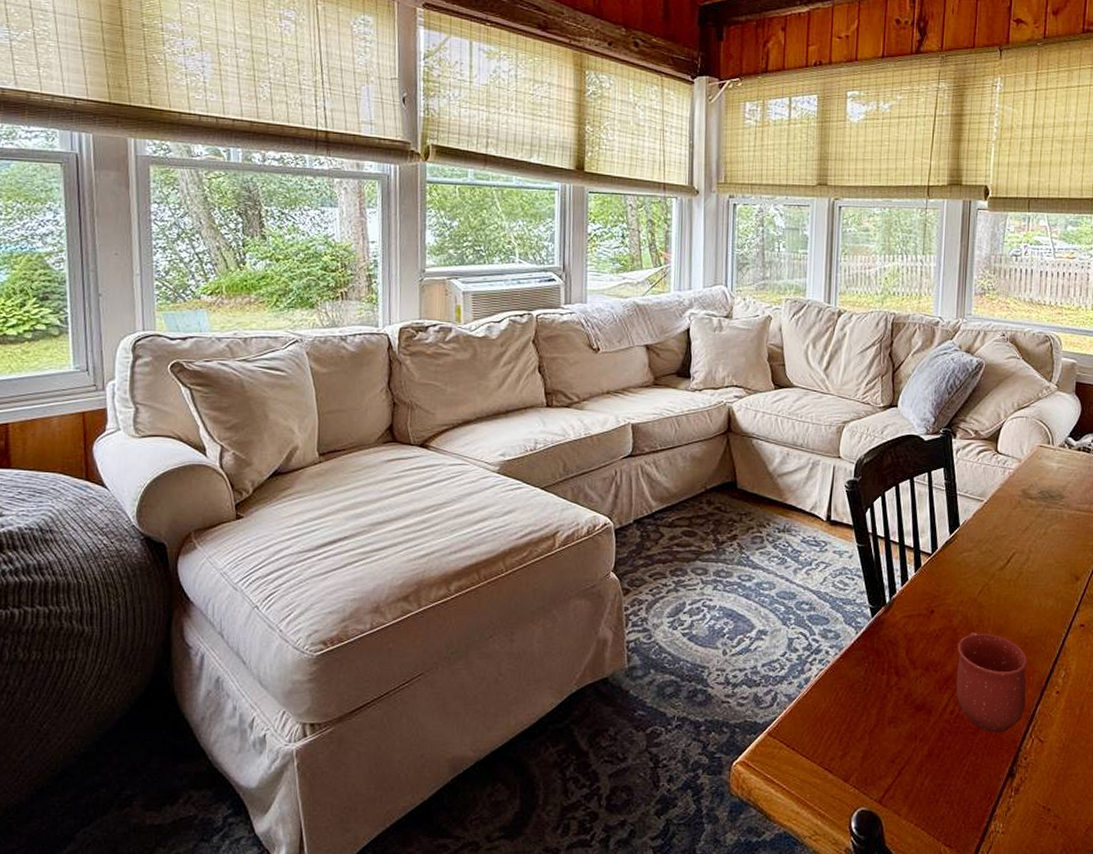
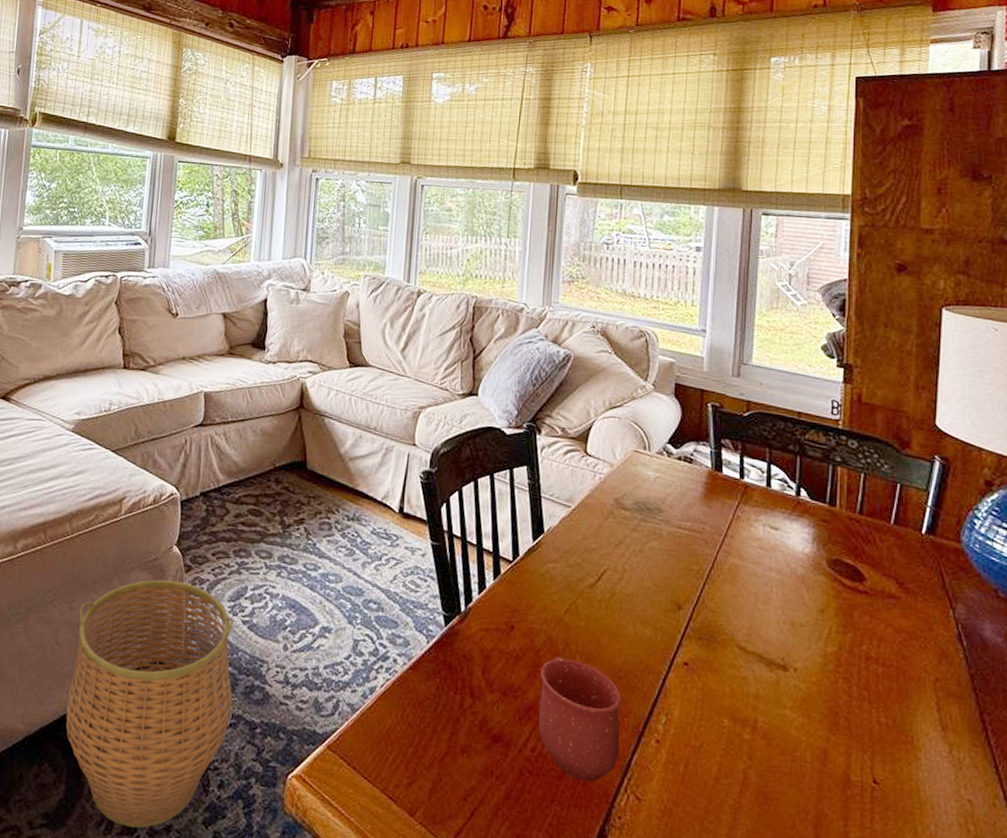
basket: none [515,604,677,827] -> present [66,579,234,829]

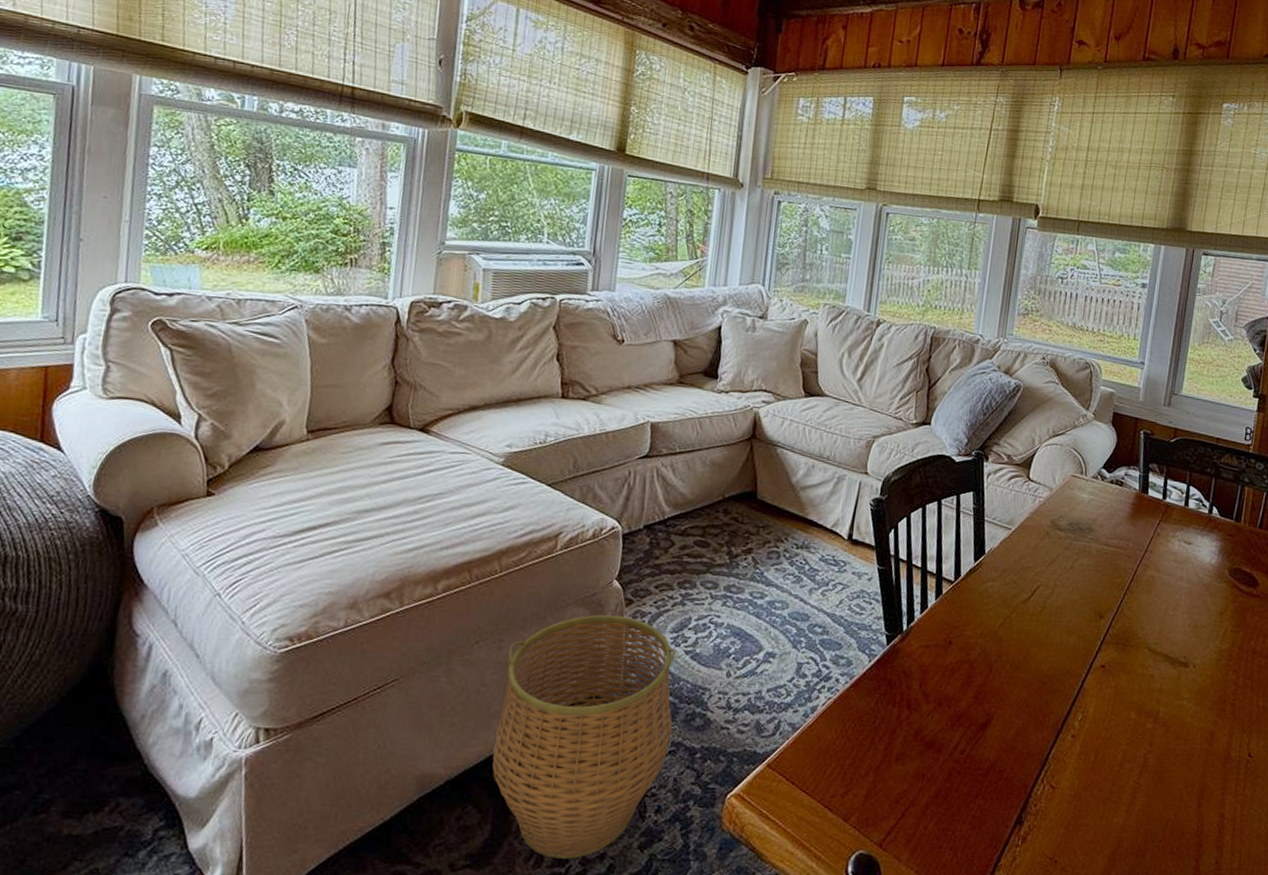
mug: present [538,656,622,782] -> none [968,666,1045,777]

